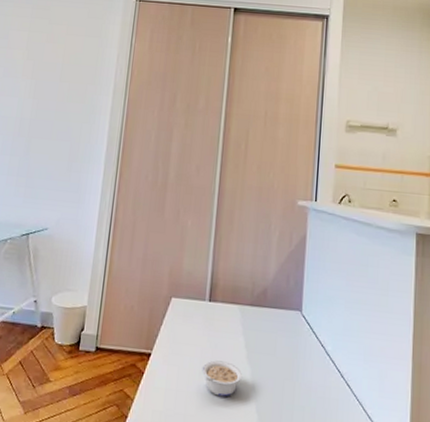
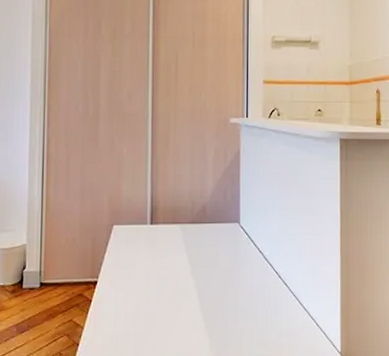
legume: present [202,360,243,397] -> none [148,279,189,312]

